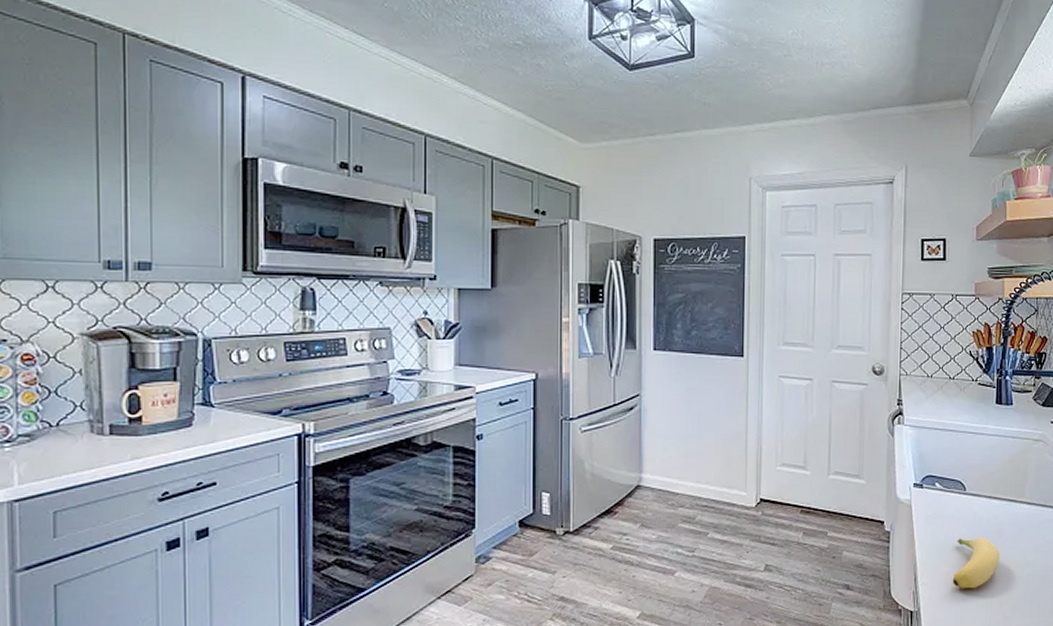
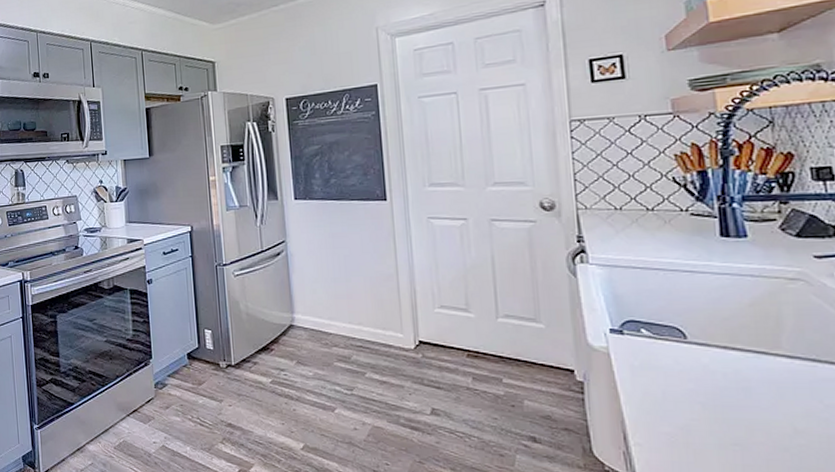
banana: present [952,537,1000,589] -> none [679,394,751,456]

